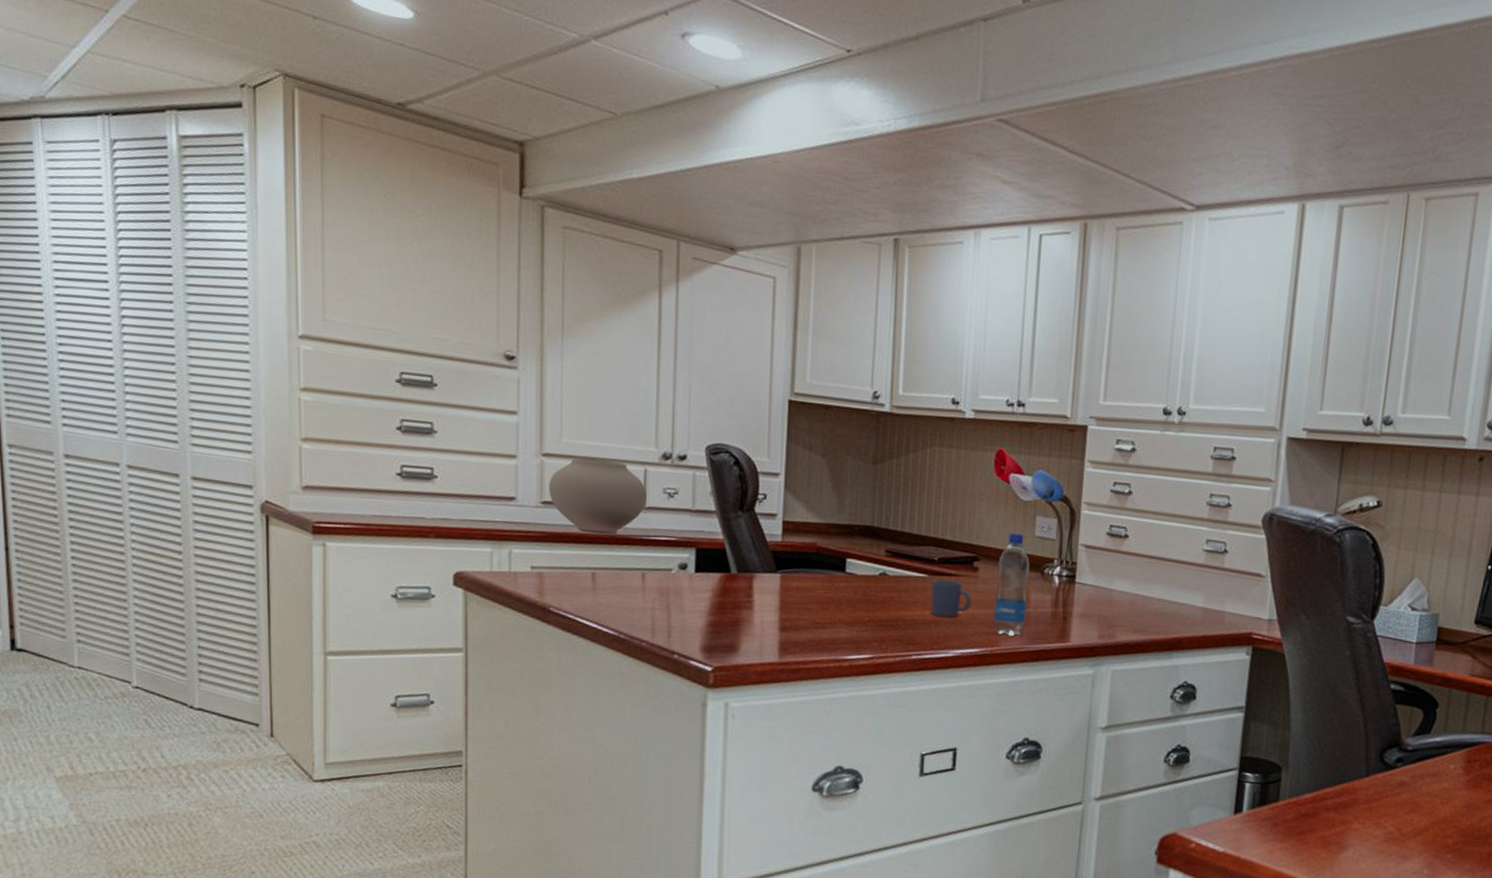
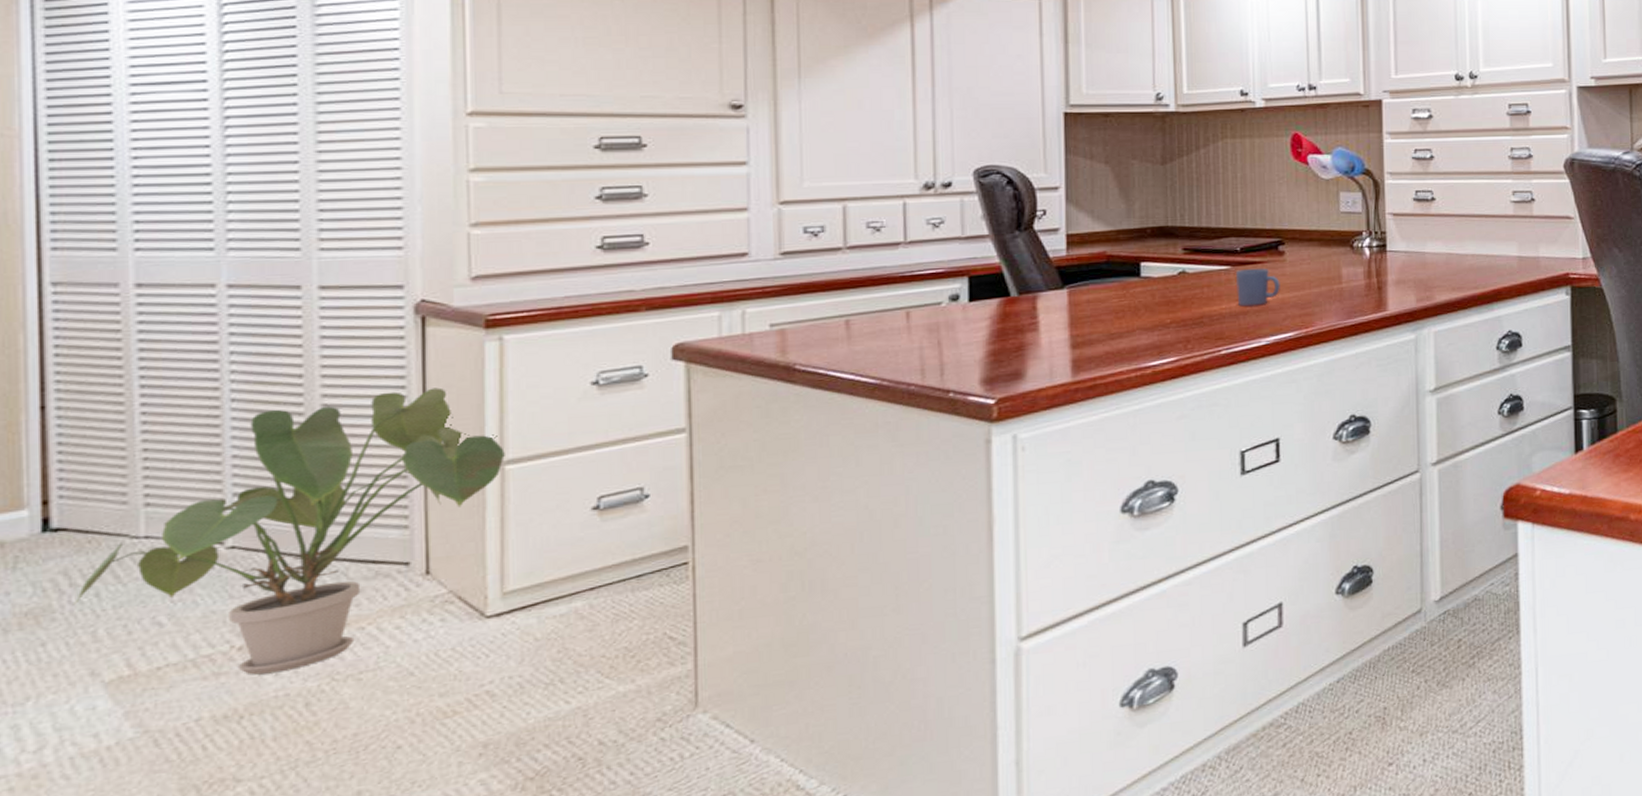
house plant: none [33,577,327,795] -> present [72,387,505,675]
vase: present [549,457,647,535] -> none [789,199,907,279]
bottle: present [993,533,1030,638] -> none [1304,212,1339,316]

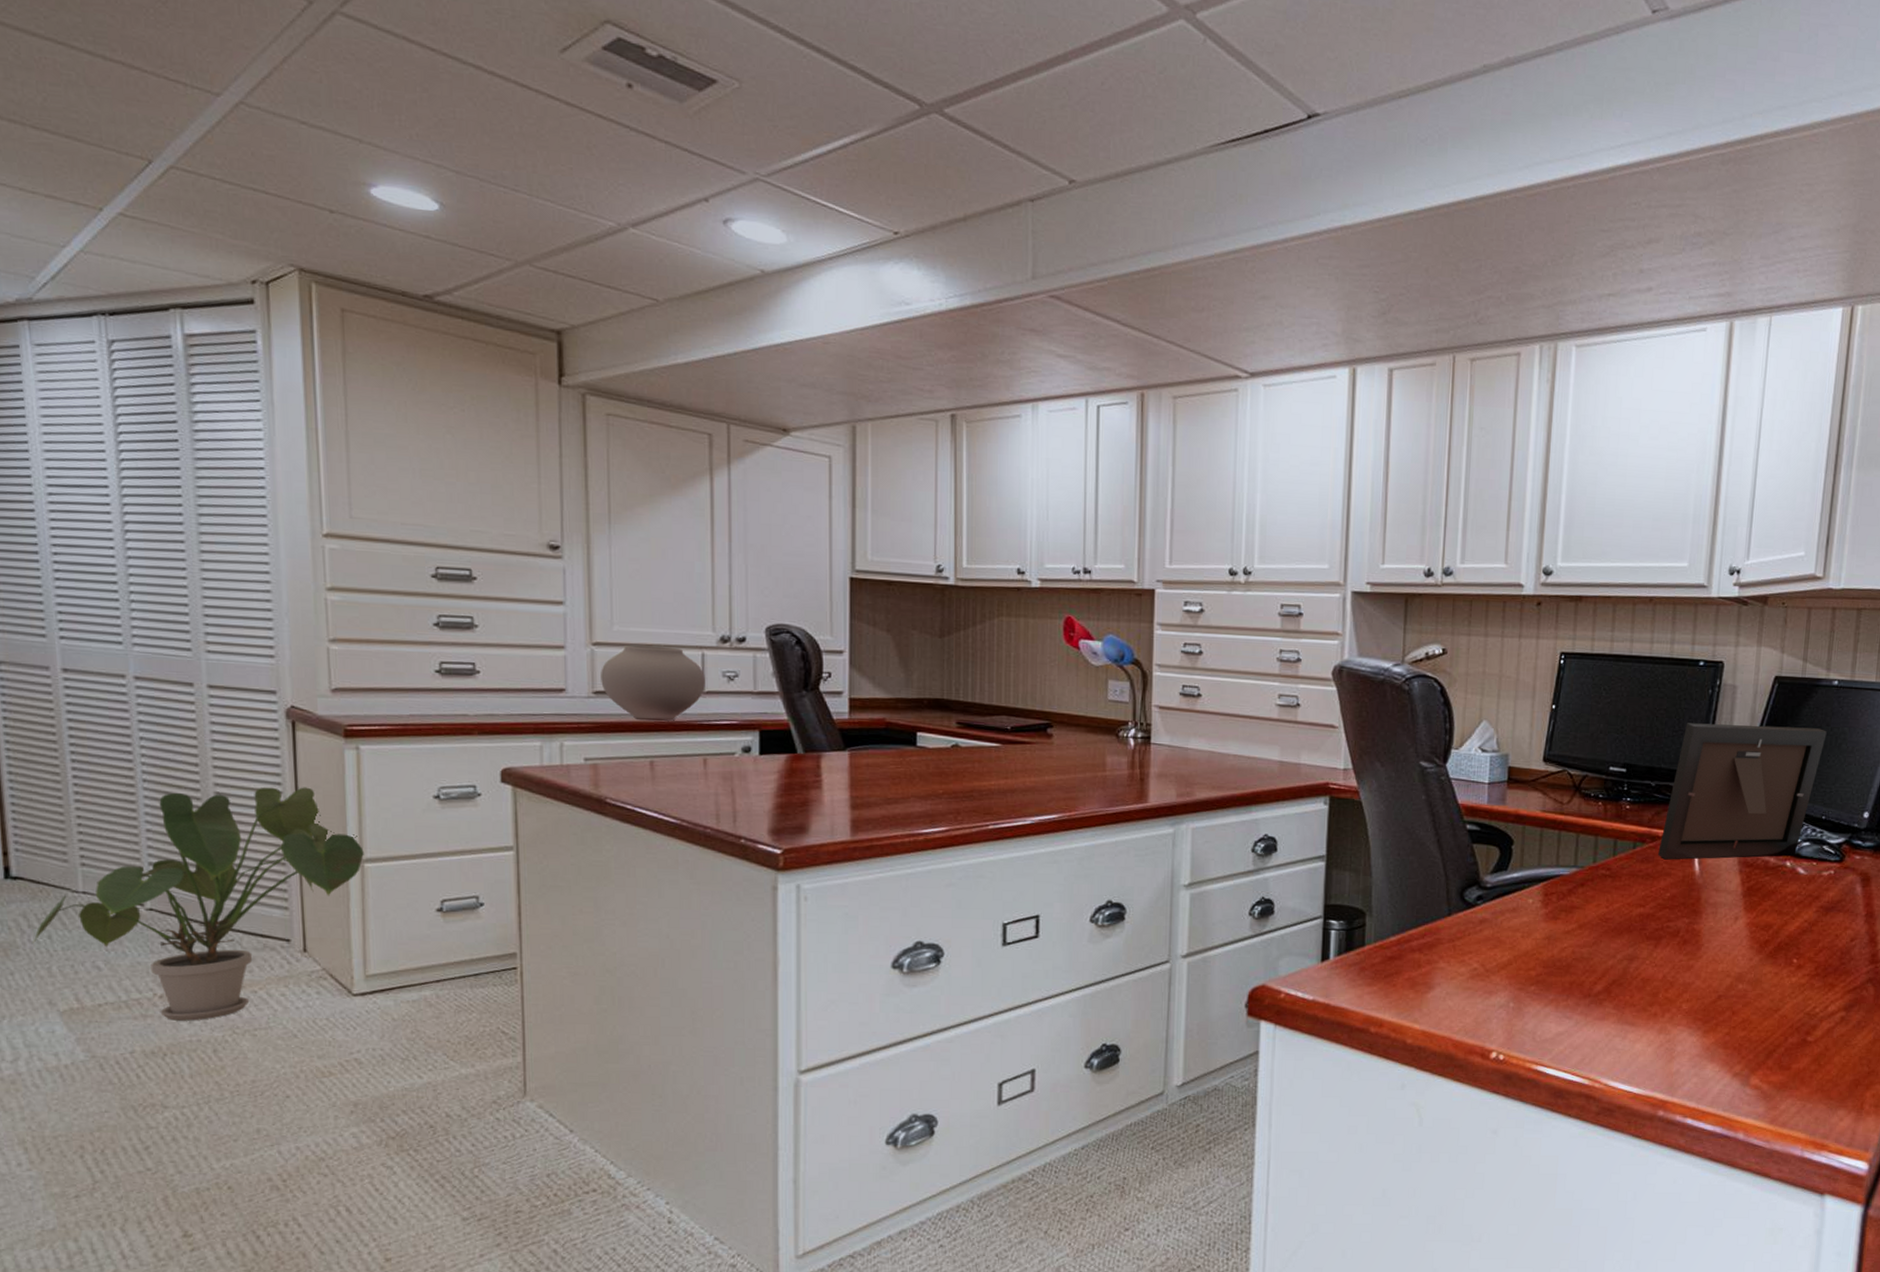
vase: none [789,199,907,279] -> present [601,645,705,722]
mug: present [1235,268,1280,308] -> none [1004,747,1047,787]

